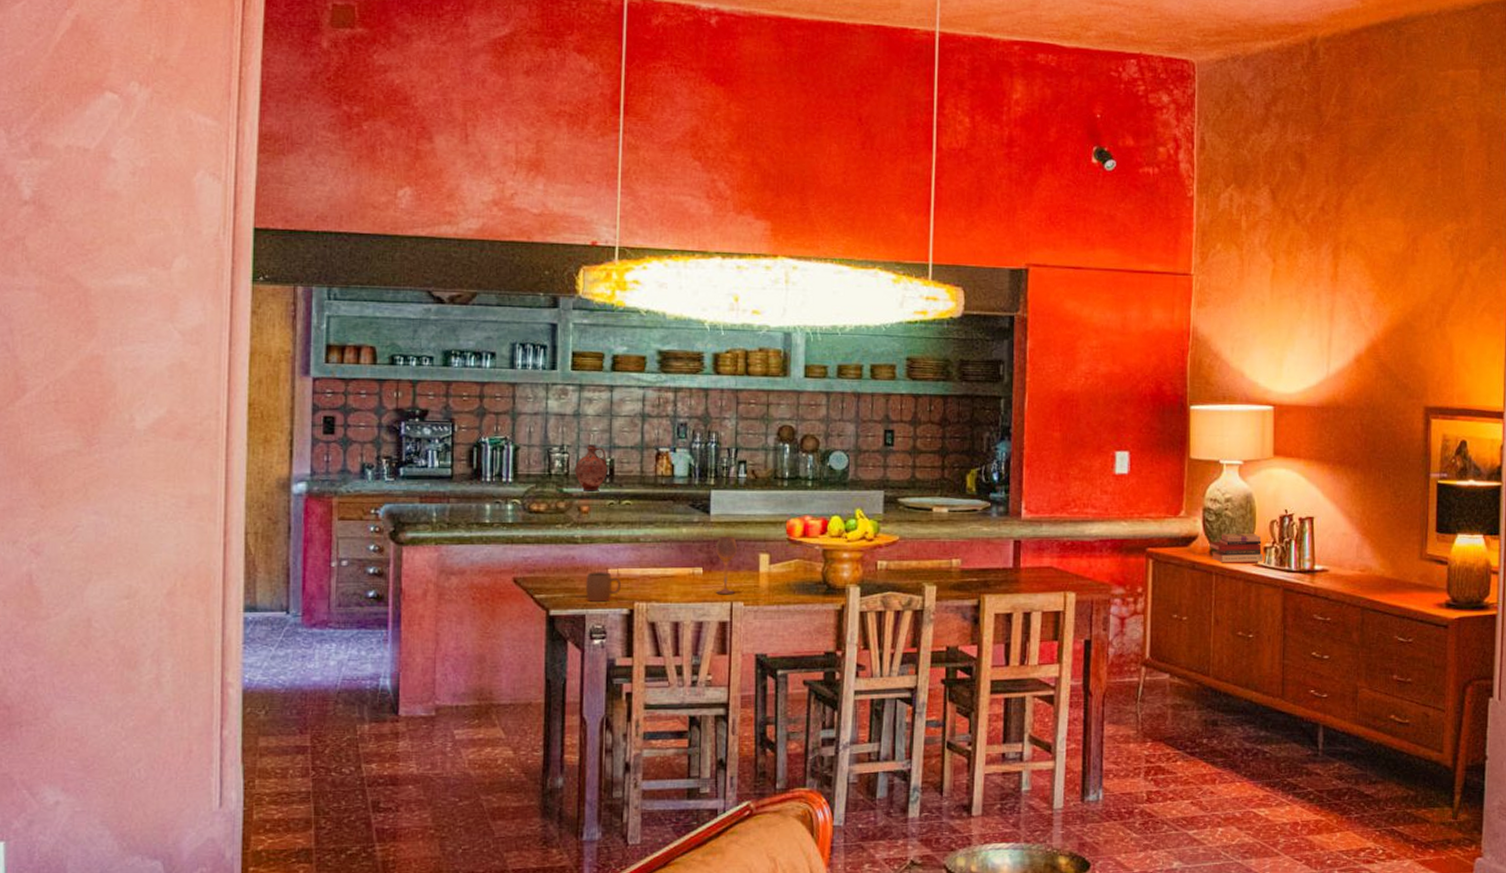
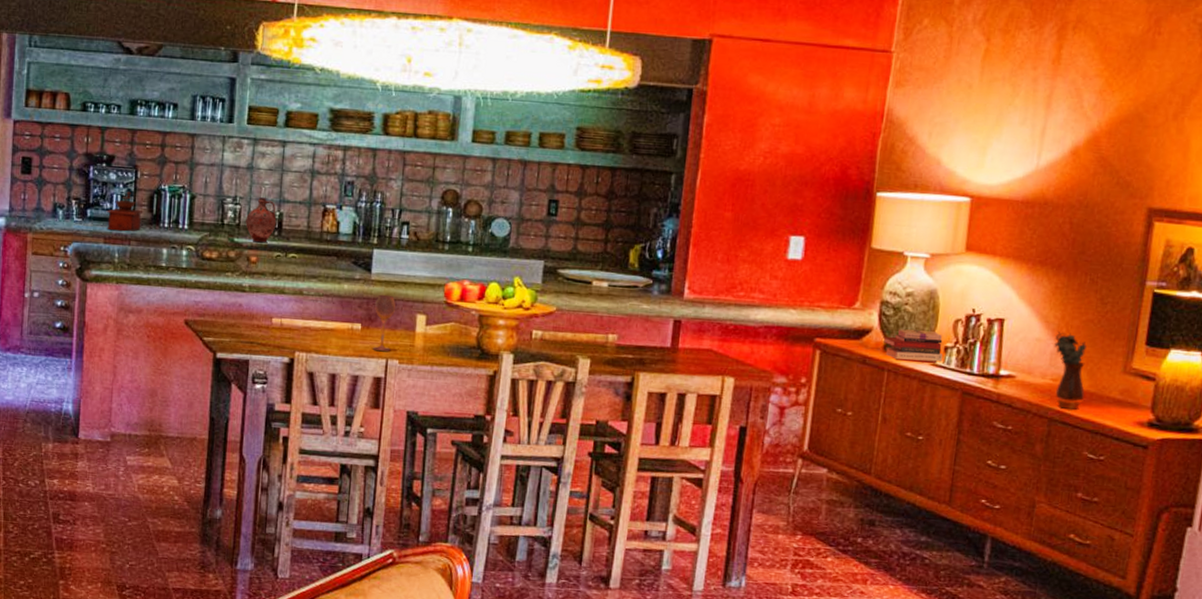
coffee grinder: none [421,446,463,489] -> present [106,191,143,233]
mug: present [585,572,621,602] -> none [250,320,284,349]
vase: none [1359,524,1389,598] -> present [1054,330,1087,411]

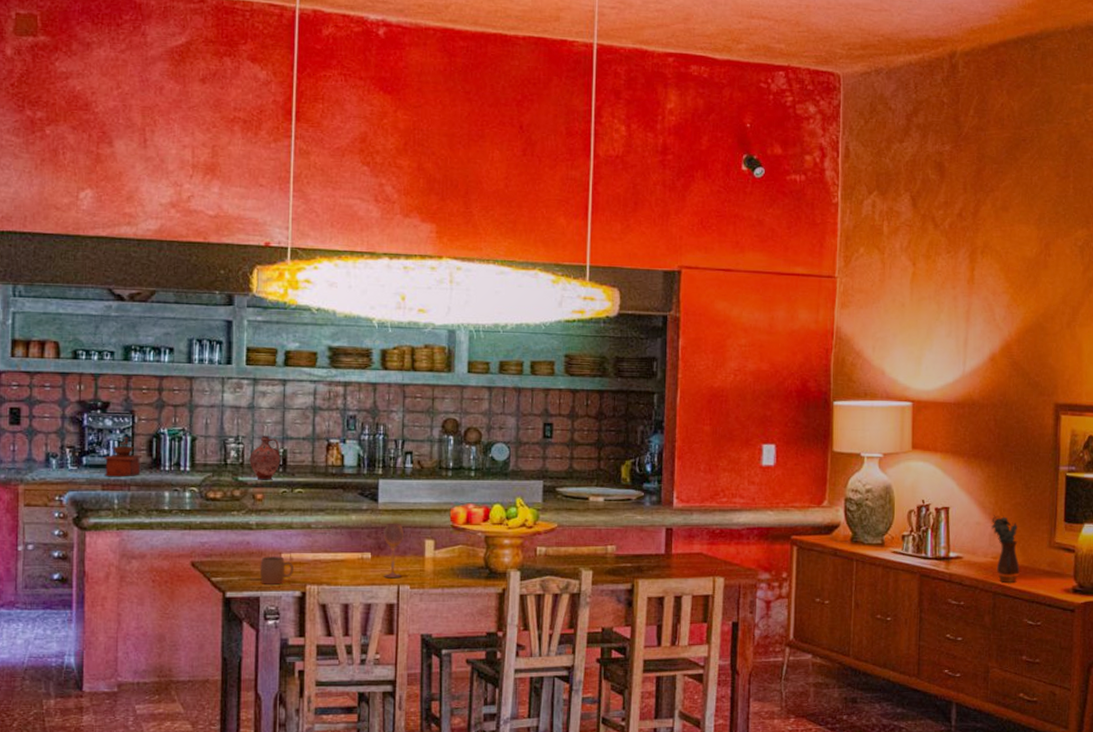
mug: none [250,320,284,349] -> present [259,556,293,585]
books: present [883,329,943,363] -> none [850,522,902,552]

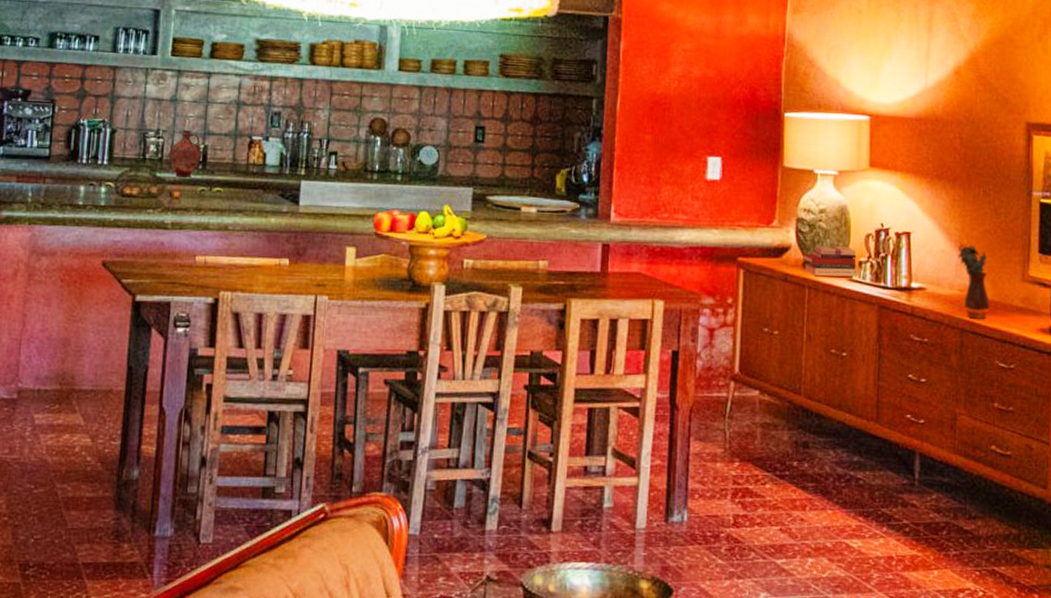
coffee grinder: present [103,436,143,478] -> none [20,126,60,170]
mug: present [259,556,293,585] -> none [172,258,208,289]
wineglass: present [384,523,404,579] -> none [301,227,324,288]
books: none [850,522,902,552] -> present [801,245,859,279]

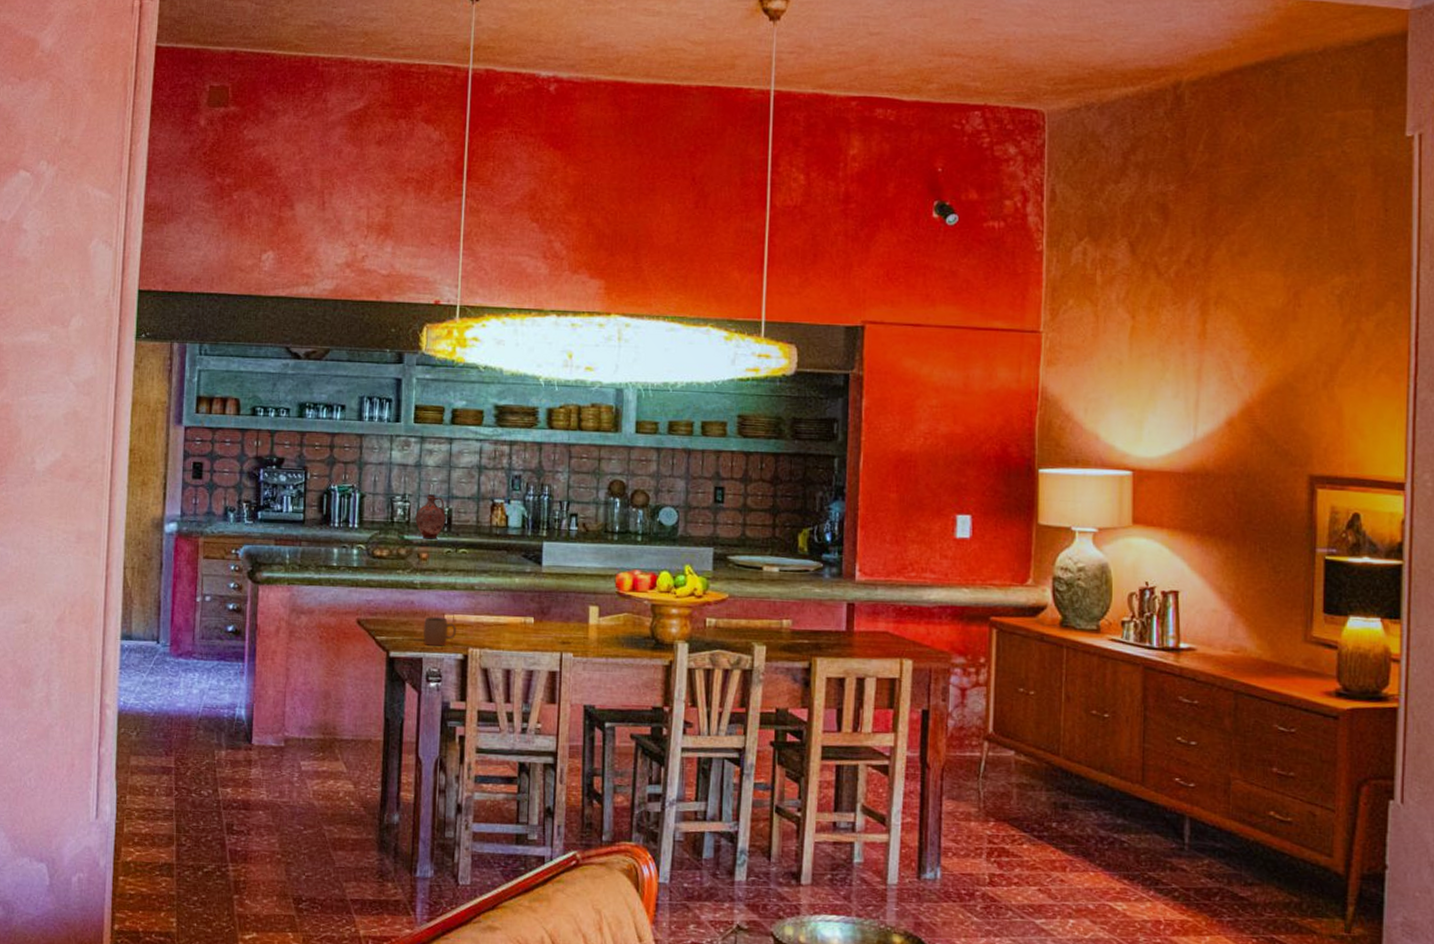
mug: none [172,258,208,289] -> present [423,617,456,646]
books: present [801,245,859,279] -> none [1059,604,1121,639]
vase: present [958,241,990,320] -> none [1231,601,1267,682]

